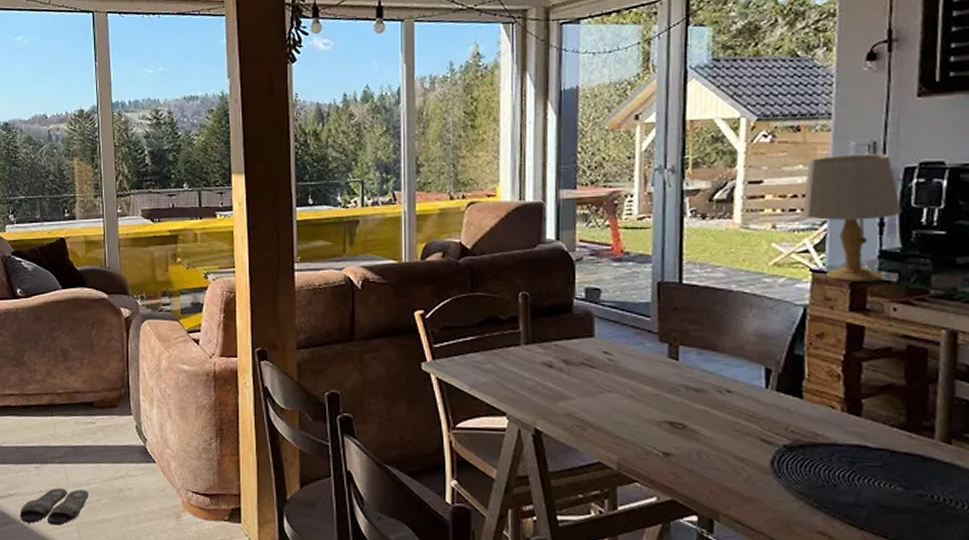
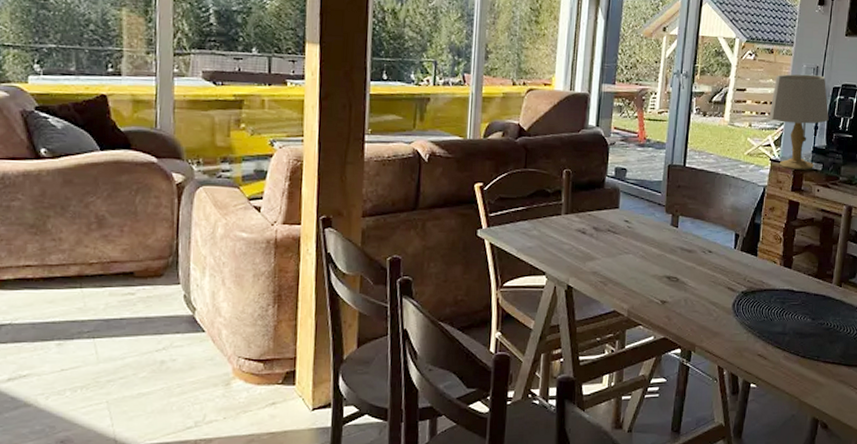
slippers: present [20,488,89,525] -> none [34,365,123,405]

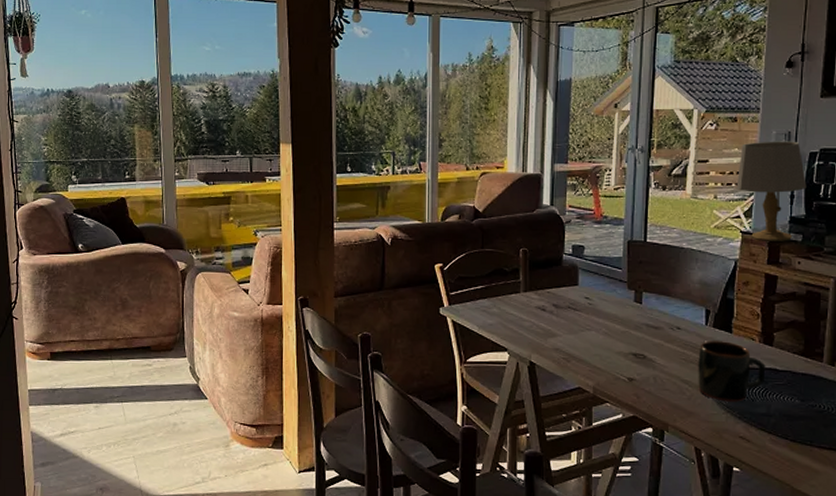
mug: none [724,264,784,322] -> present [698,341,766,402]

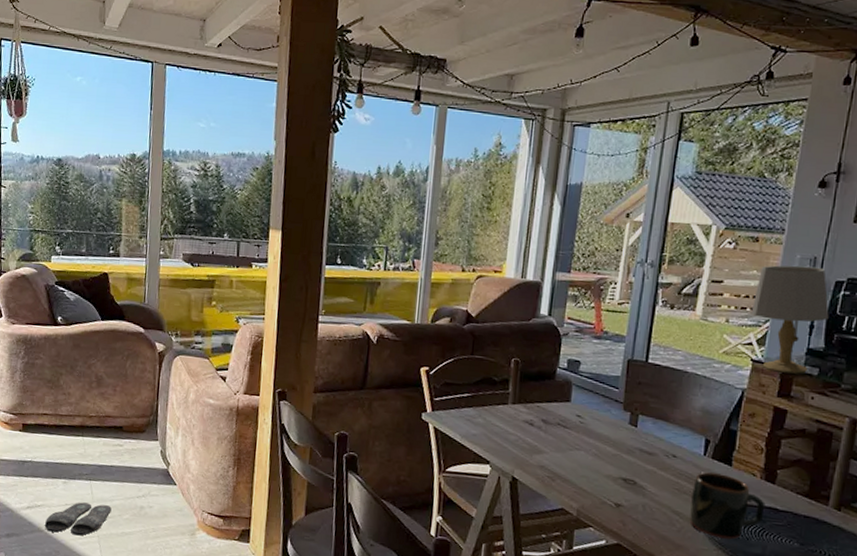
slippers: none [80,424,145,458] -> present [45,502,112,536]

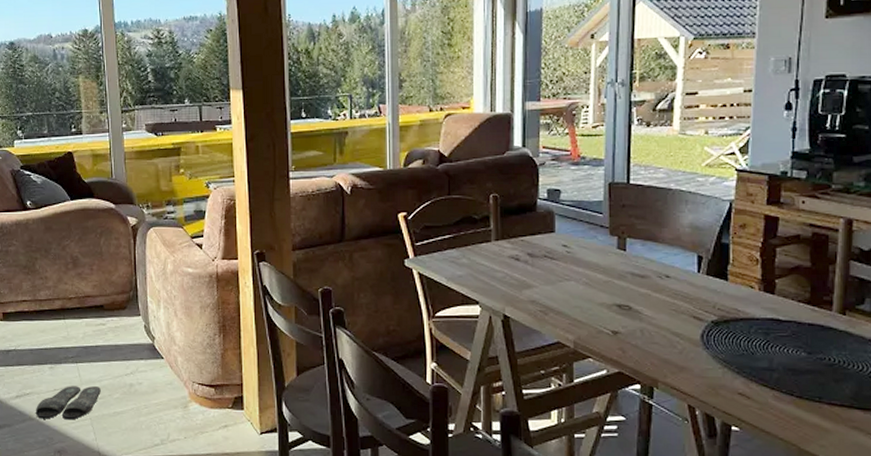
mug: present [689,472,766,540] -> none [690,289,767,356]
table lamp: present [751,265,829,374] -> none [730,68,811,179]

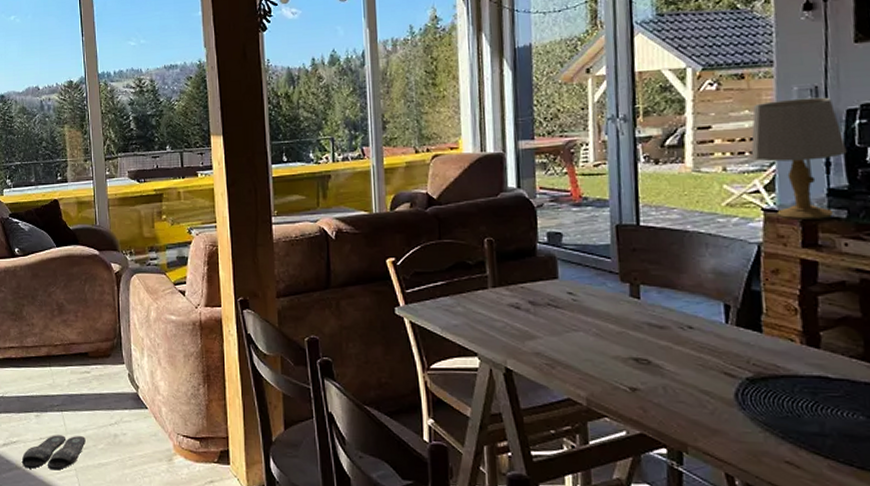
table lamp: none [730,68,811,179] -> present [750,97,847,220]

